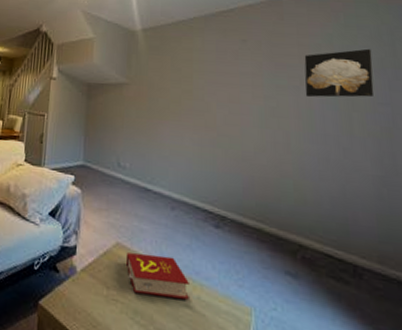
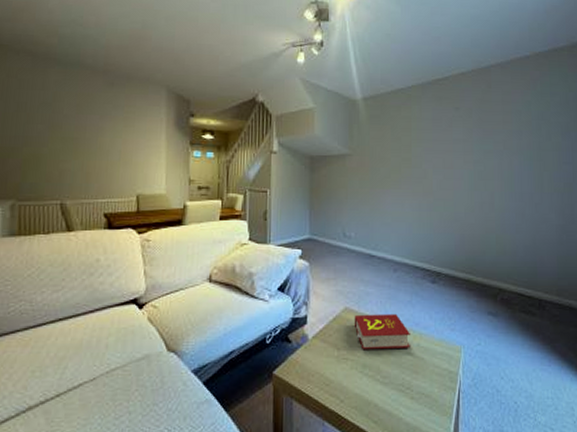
wall art: present [304,48,374,98] -> none [507,114,561,161]

